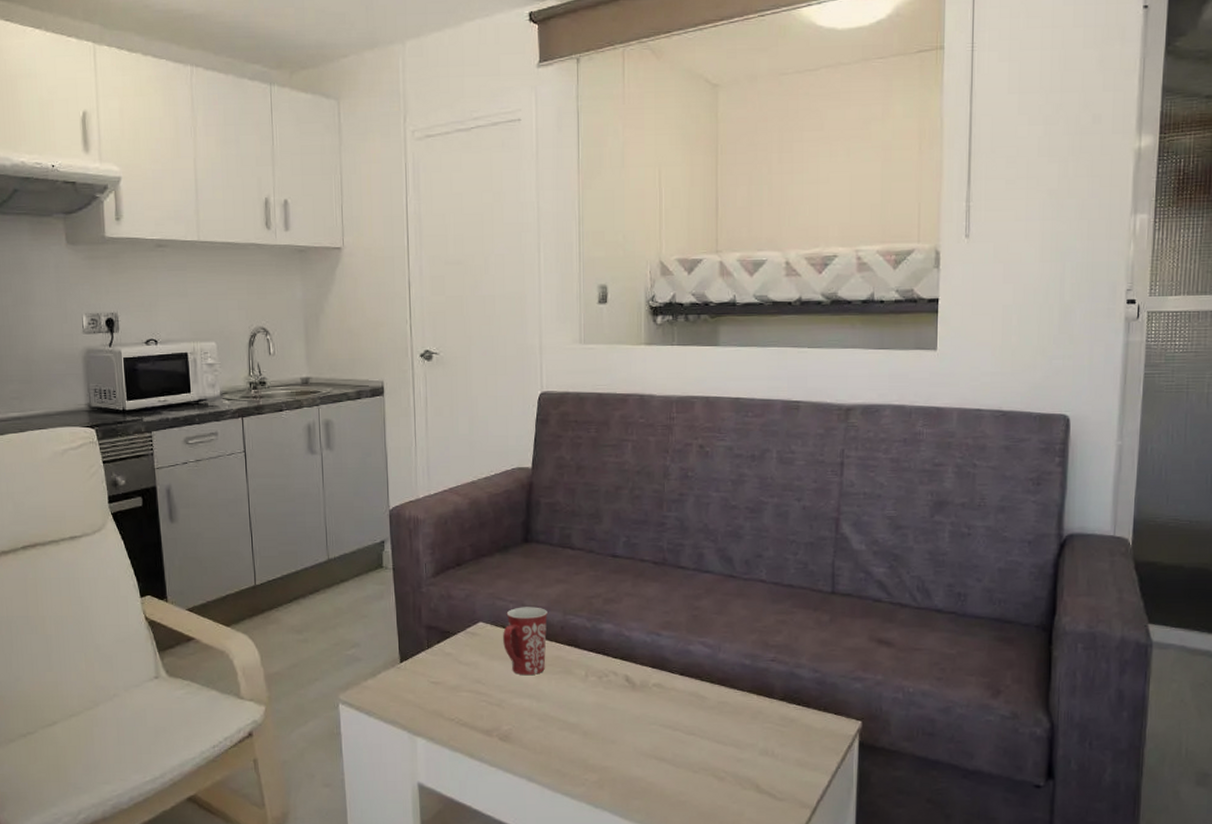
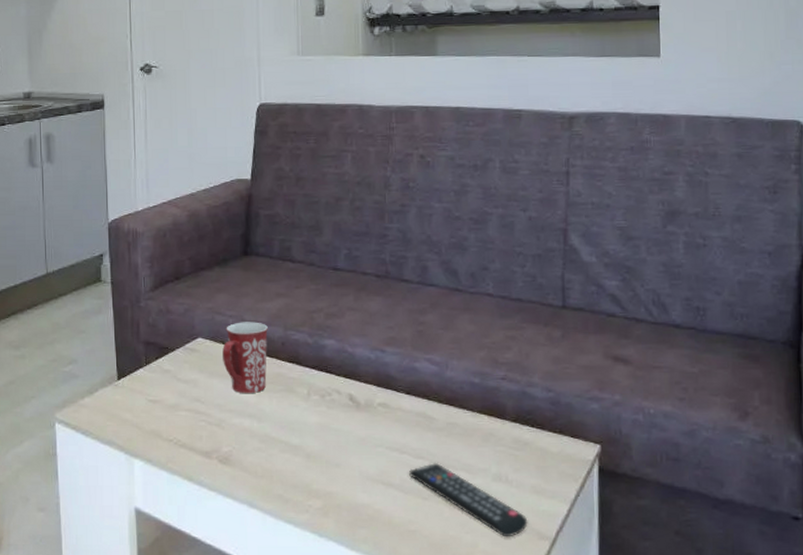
remote control: none [680,738,791,806] -> present [408,462,528,538]

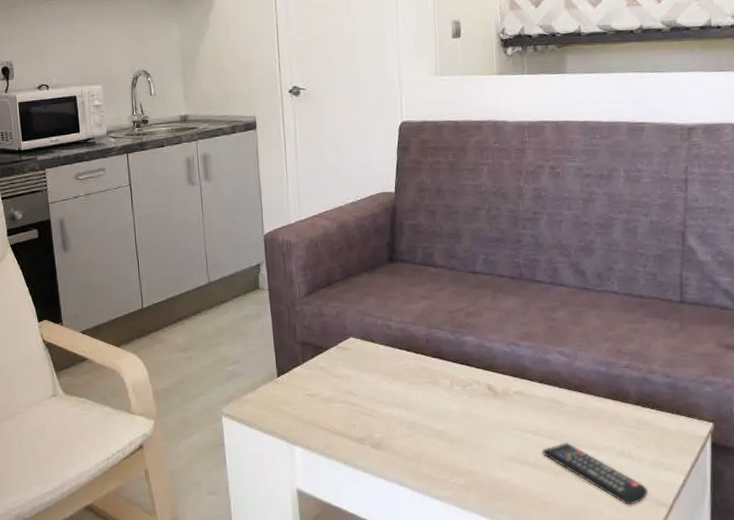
mug: present [222,322,268,393] -> none [372,322,413,386]

